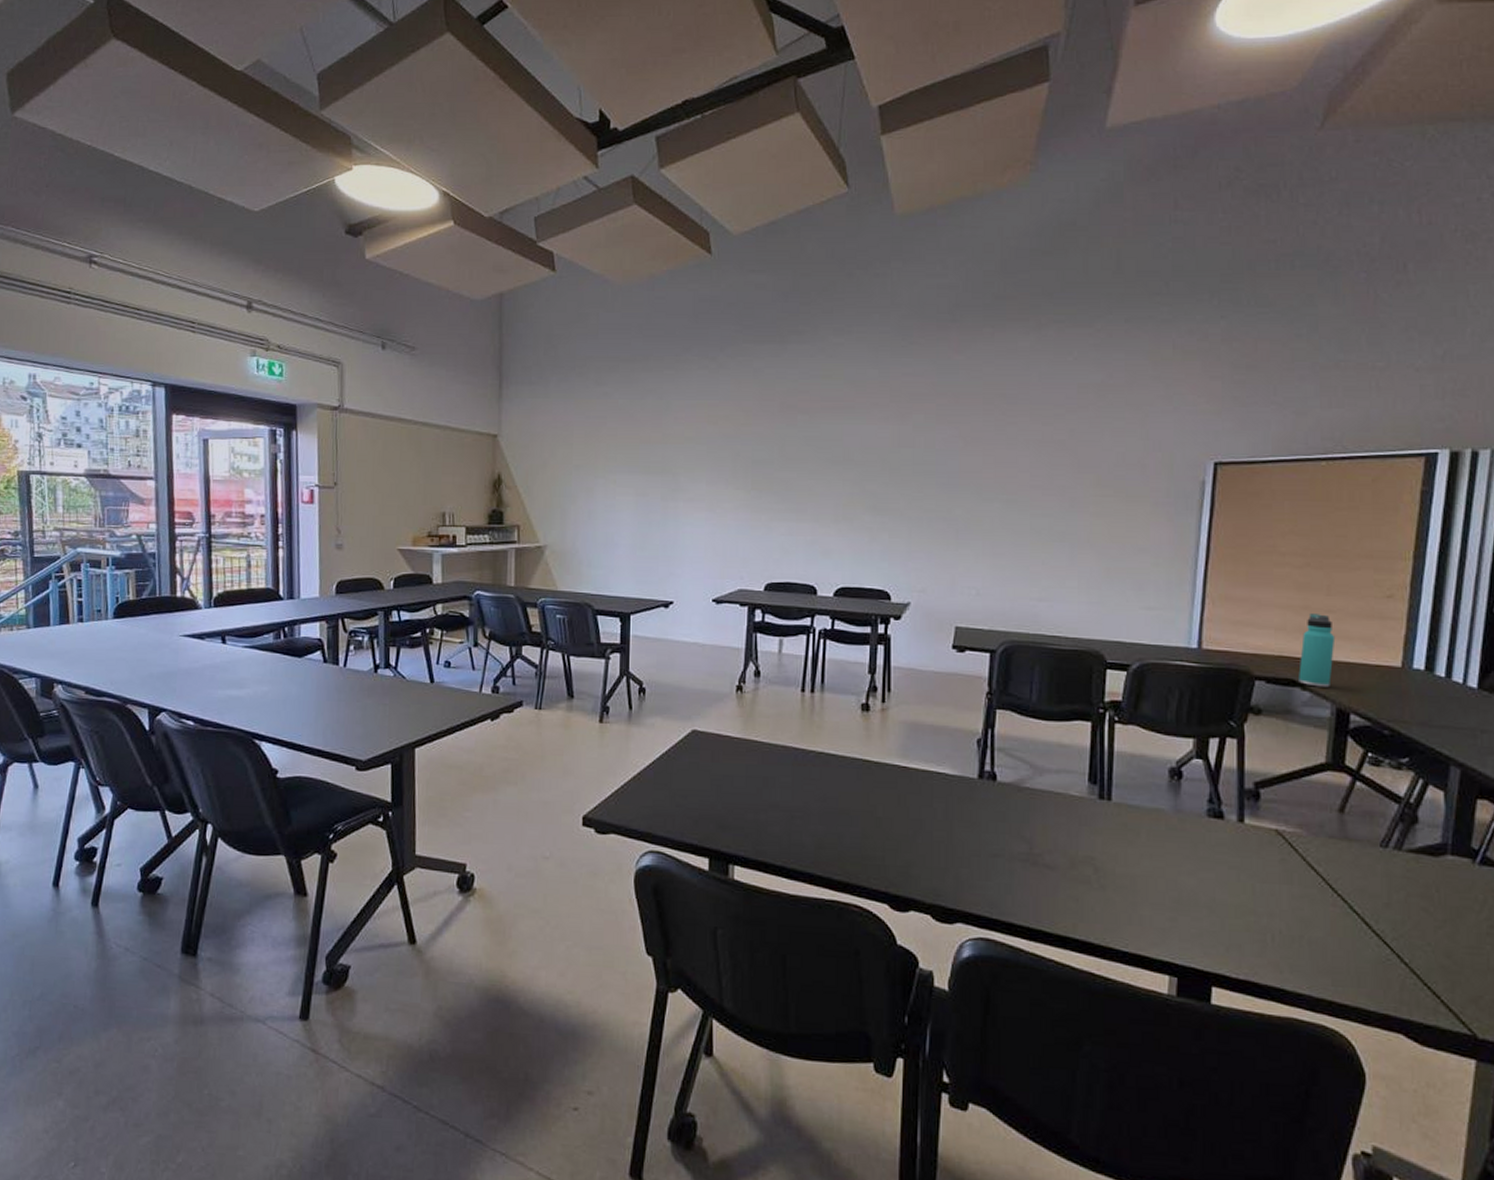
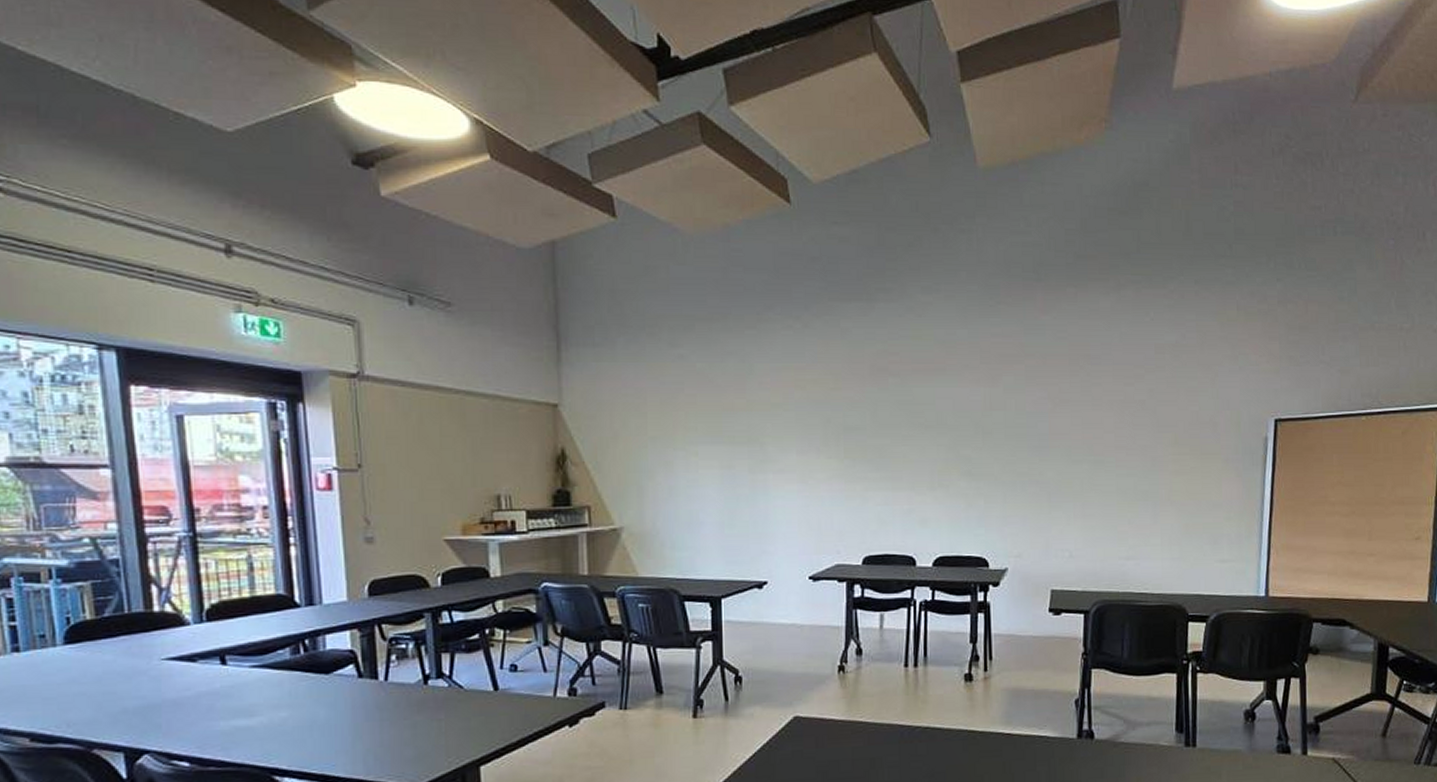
thermos bottle: present [1298,614,1336,688] -> none [1348,558,1376,625]

